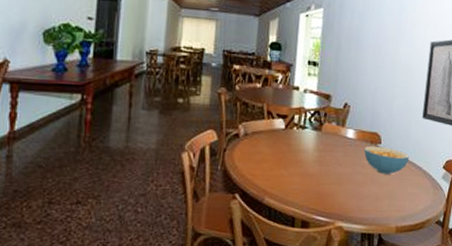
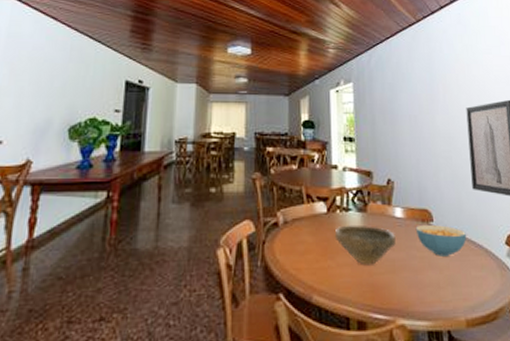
bowl: none [289,141,345,177] -> present [334,224,396,265]

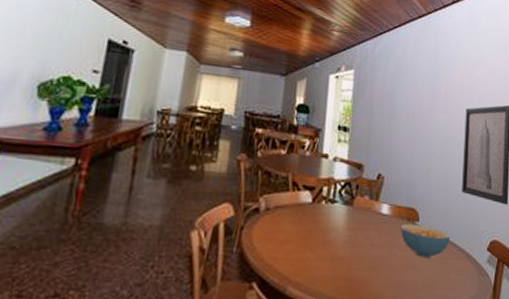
bowl: present [334,224,396,265] -> none [316,217,379,261]

